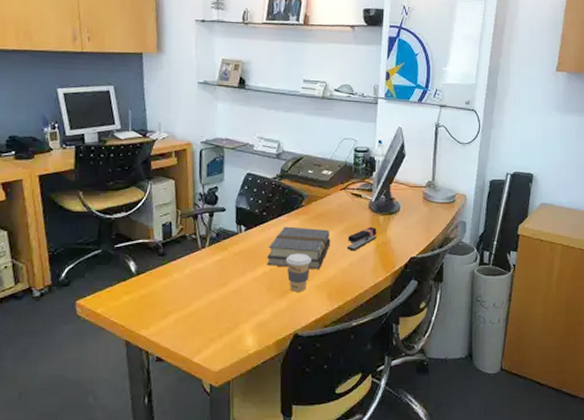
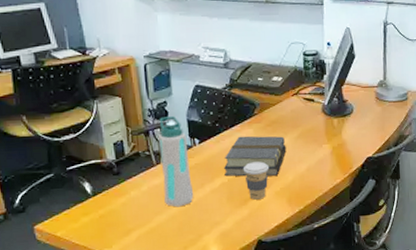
water bottle: none [205,201,235,293] -> present [157,115,194,207]
stapler: present [347,226,377,250] -> none [303,130,332,155]

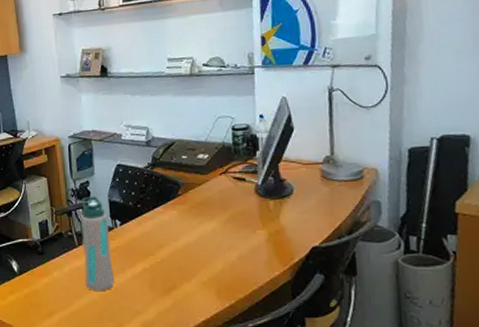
book: present [224,136,287,177] -> none [146,218,214,264]
coffee cup: present [243,161,270,200] -> none [166,247,195,289]

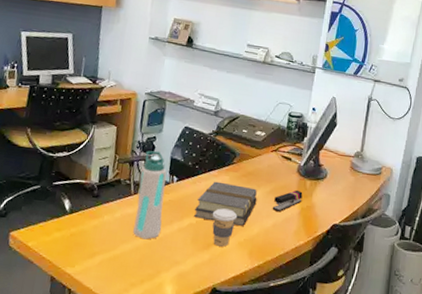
book: none [146,218,214,264] -> present [194,181,257,226]
coffee cup: none [166,247,195,289] -> present [212,208,238,247]
stapler: none [233,213,268,241] -> present [272,189,303,211]

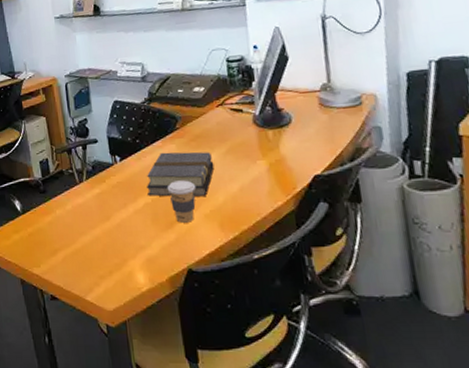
water bottle: present [133,150,167,240] -> none [80,132,117,228]
stapler: present [272,189,303,211] -> none [234,143,268,172]

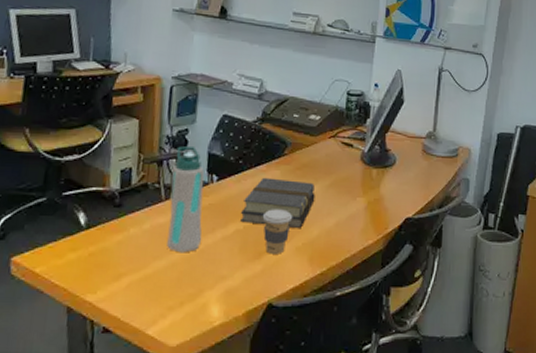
water bottle: none [80,132,117,228] -> present [167,145,204,253]

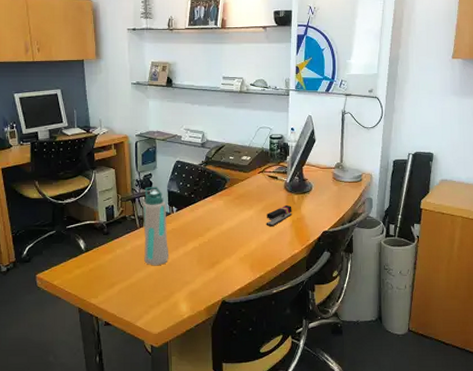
book: present [240,177,315,228] -> none [196,206,251,243]
coffee cup: present [262,209,293,254] -> none [212,230,236,264]
stapler: none [333,180,369,207] -> present [266,205,292,226]

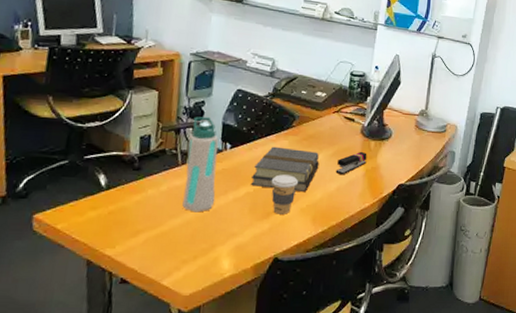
book: none [196,206,251,243] -> present [251,146,320,192]
coffee cup: none [212,230,236,264] -> present [271,174,299,215]

